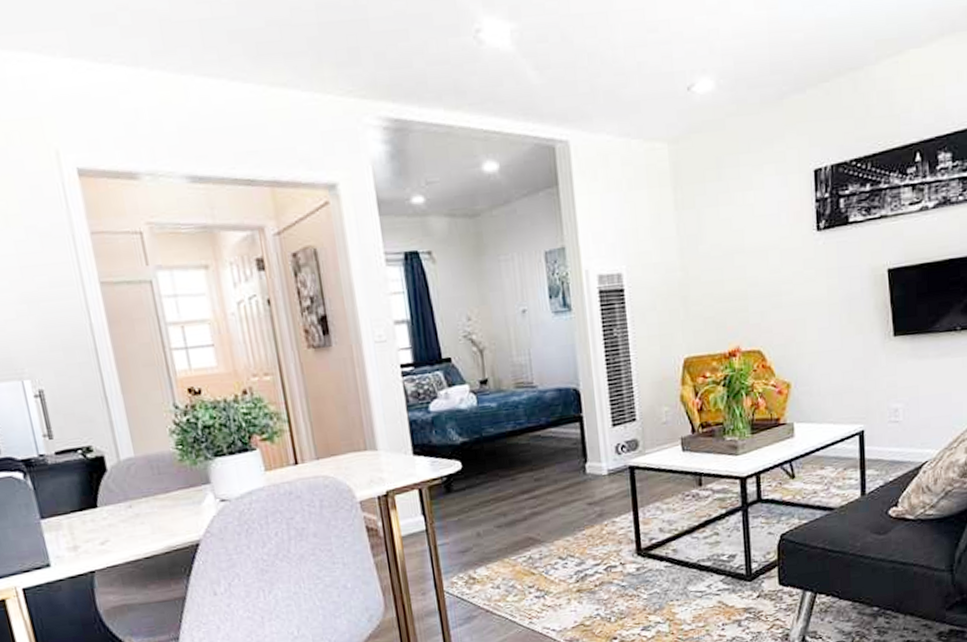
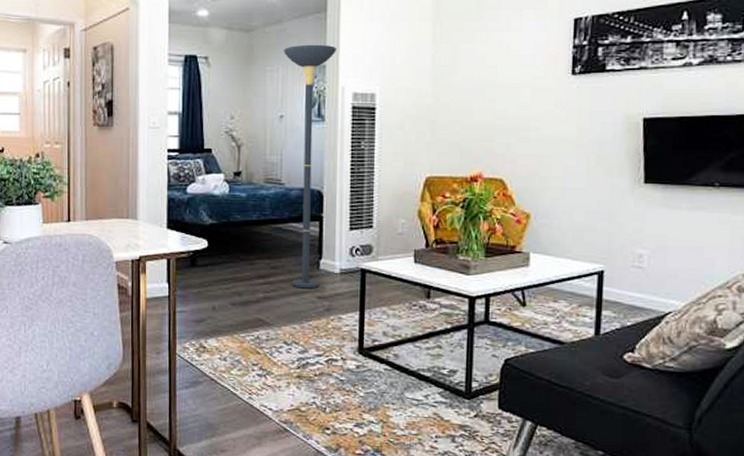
floor lamp: none [516,223,588,498] -> present [284,44,336,289]

